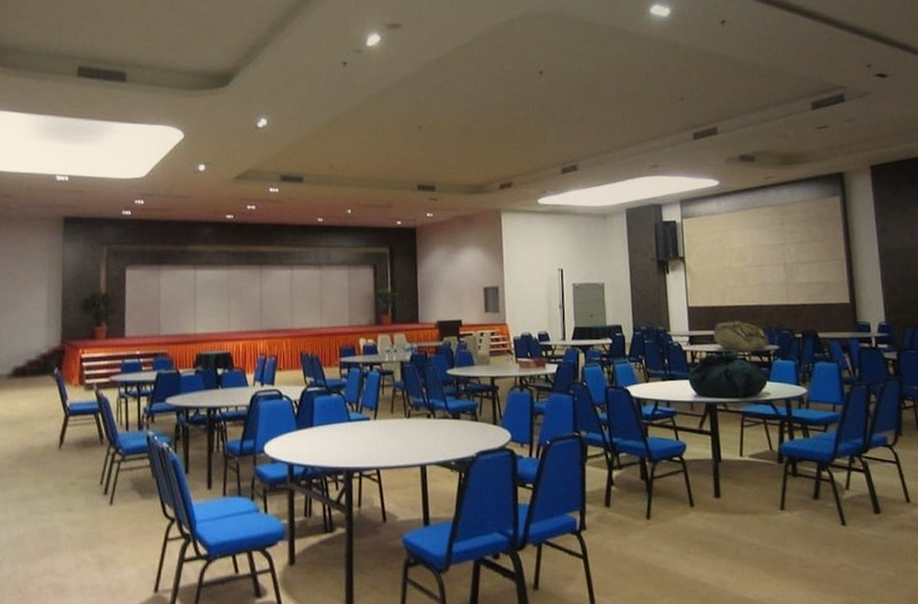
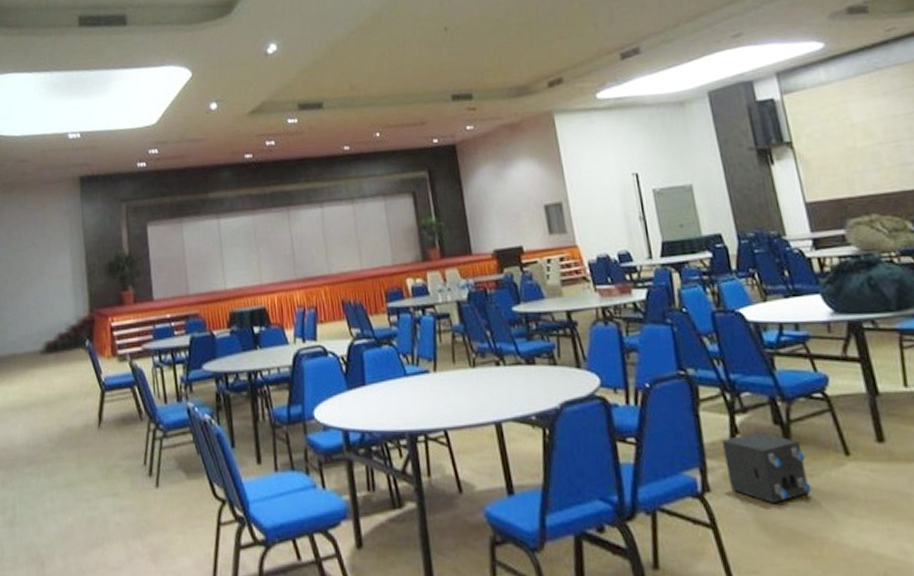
speaker: none [599,484,662,542] -> present [721,432,812,504]

